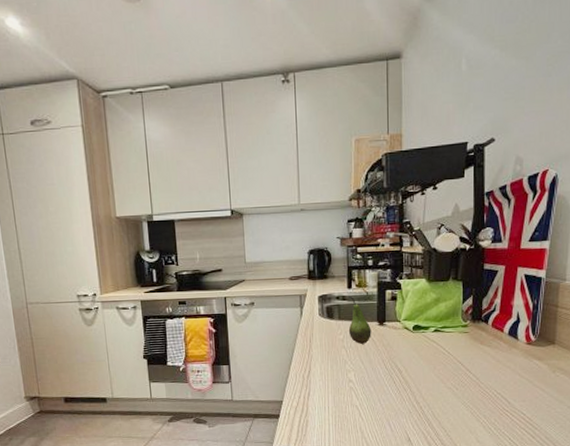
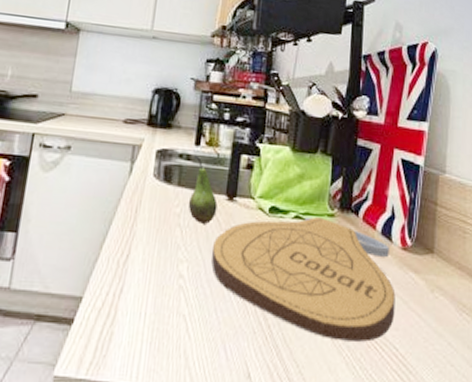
cutting board: none [372,329,522,412] -> present [211,217,396,342]

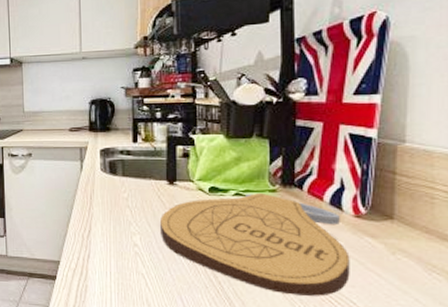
fruit: present [188,155,218,224] -> none [133,150,160,204]

